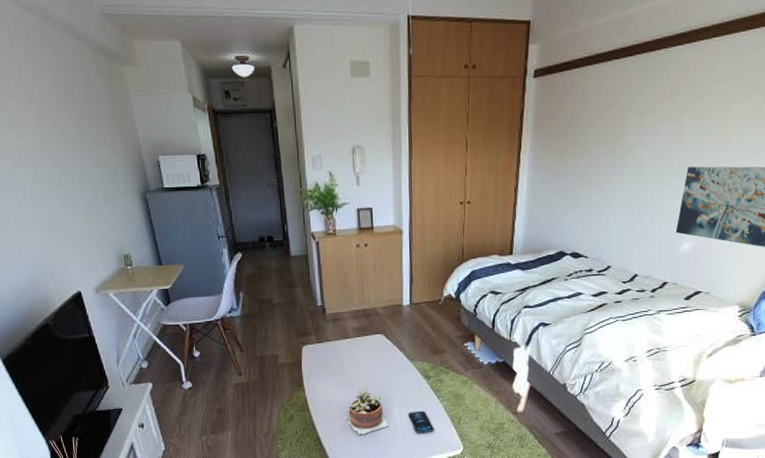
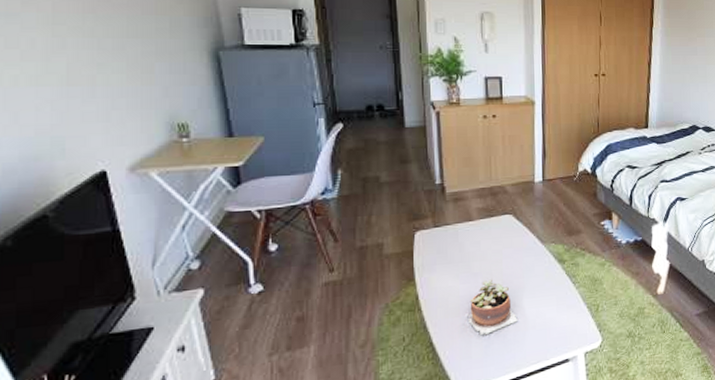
smartphone: present [407,410,434,434] -> none [539,300,569,327]

